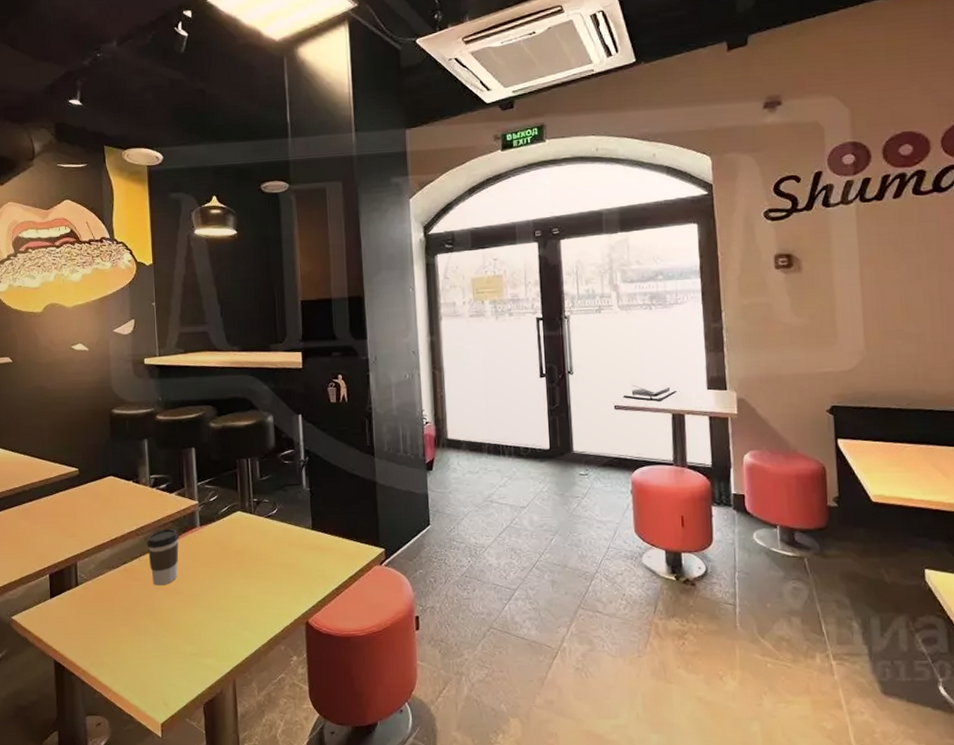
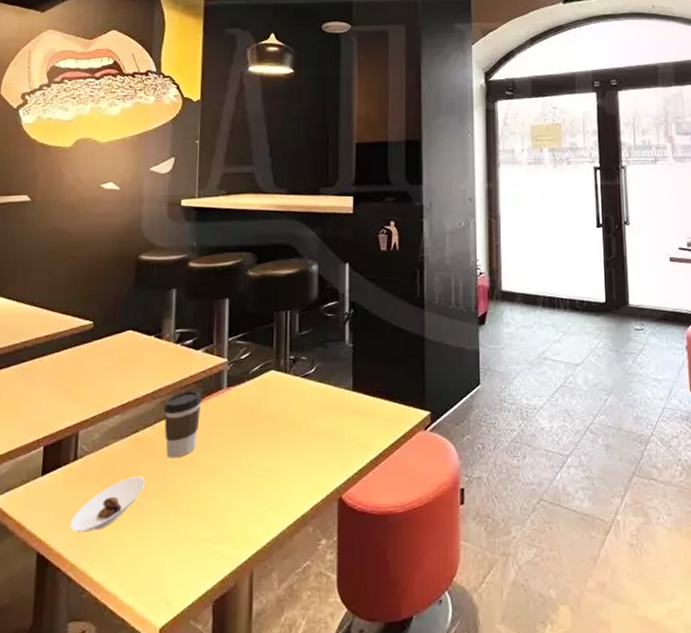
saucer: none [78,600,137,645] -> present [70,476,146,532]

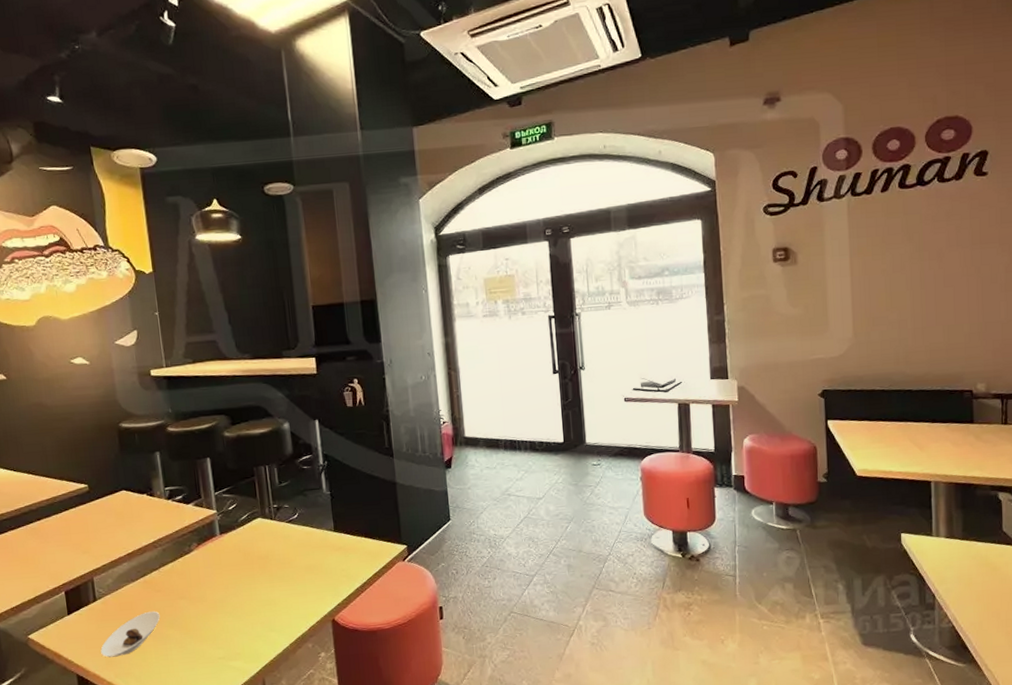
coffee cup: present [163,390,202,458] -> none [165,538,200,595]

